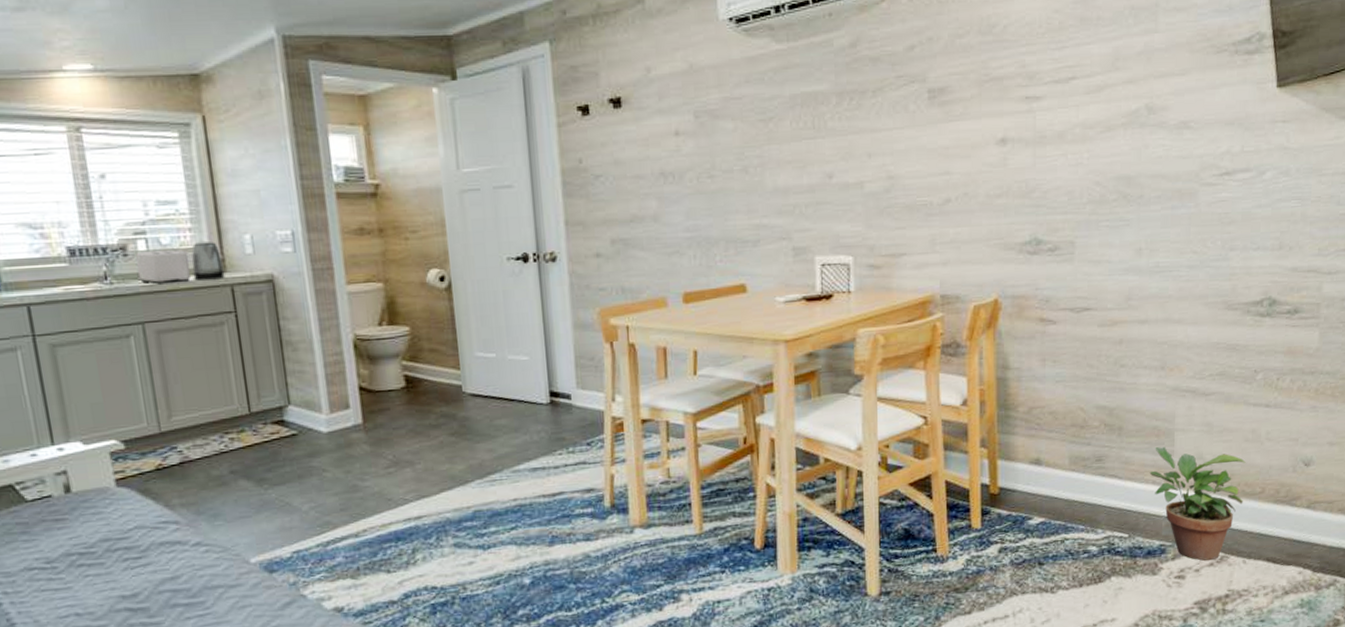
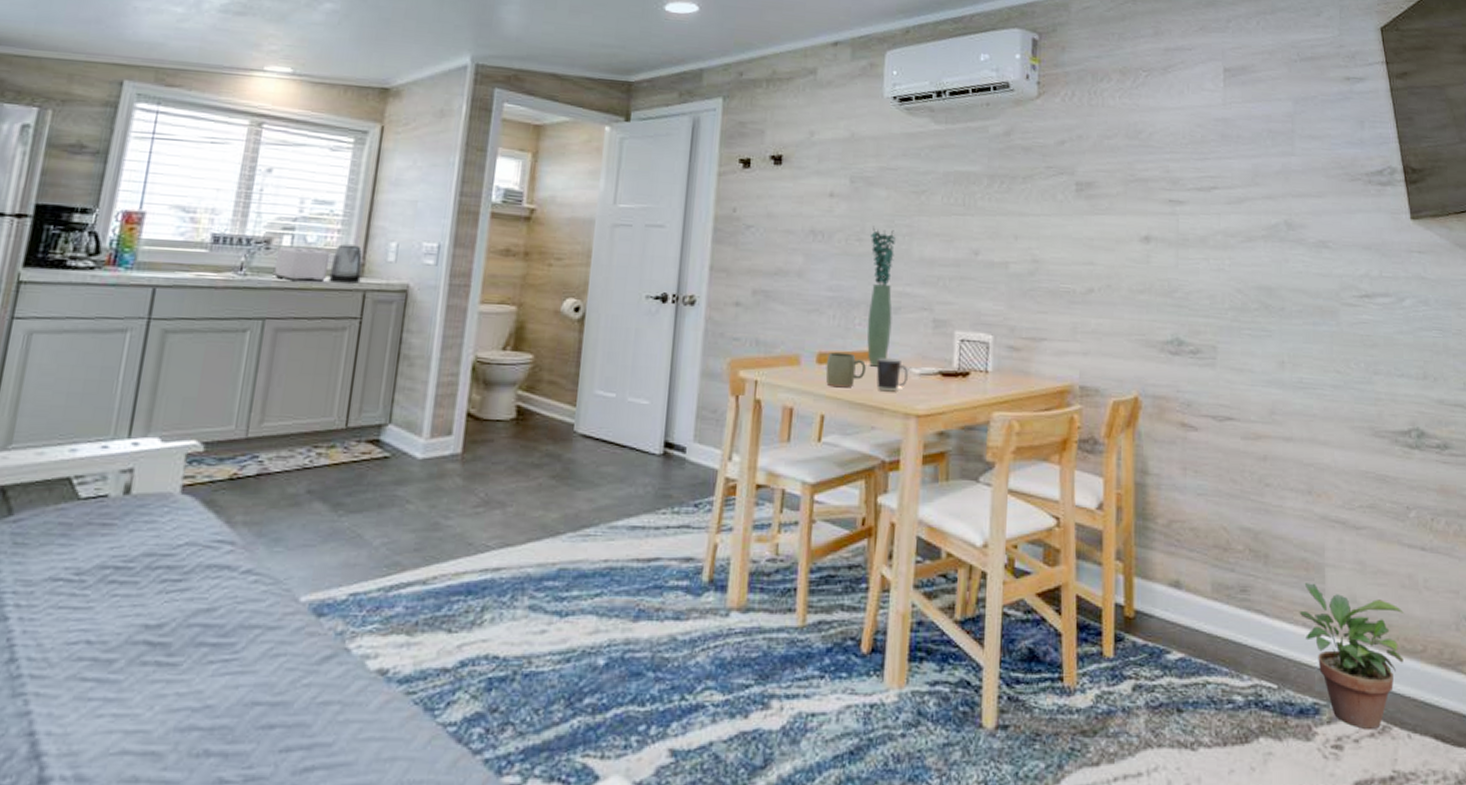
mug: none [692,290,732,324] -> present [825,352,866,388]
vase: none [722,160,753,300] -> present [866,226,895,367]
mug: none [741,290,773,322] -> present [876,358,908,392]

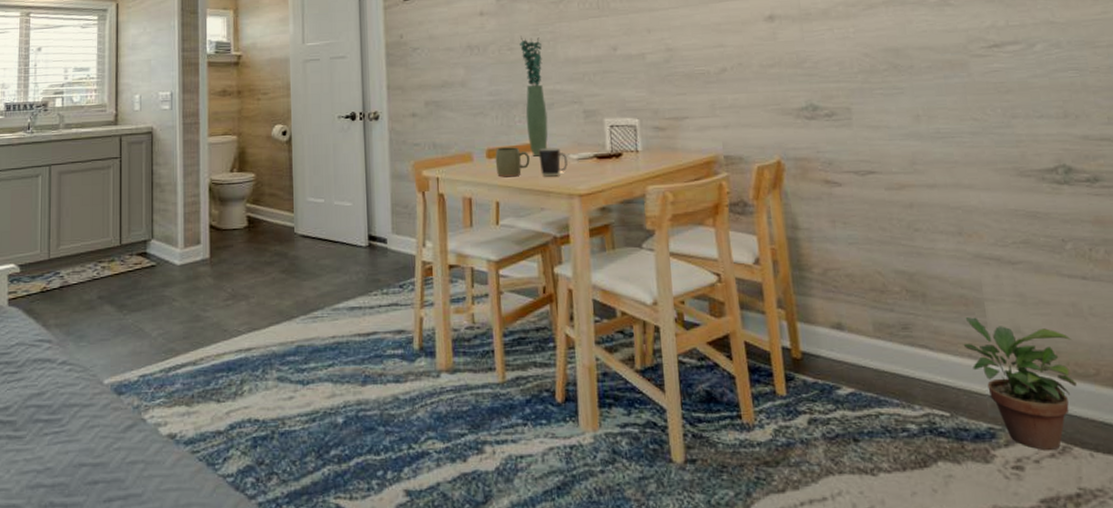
toaster: present [274,247,329,283] -> none [53,106,91,134]
kettle: present [328,243,363,285] -> none [93,99,117,133]

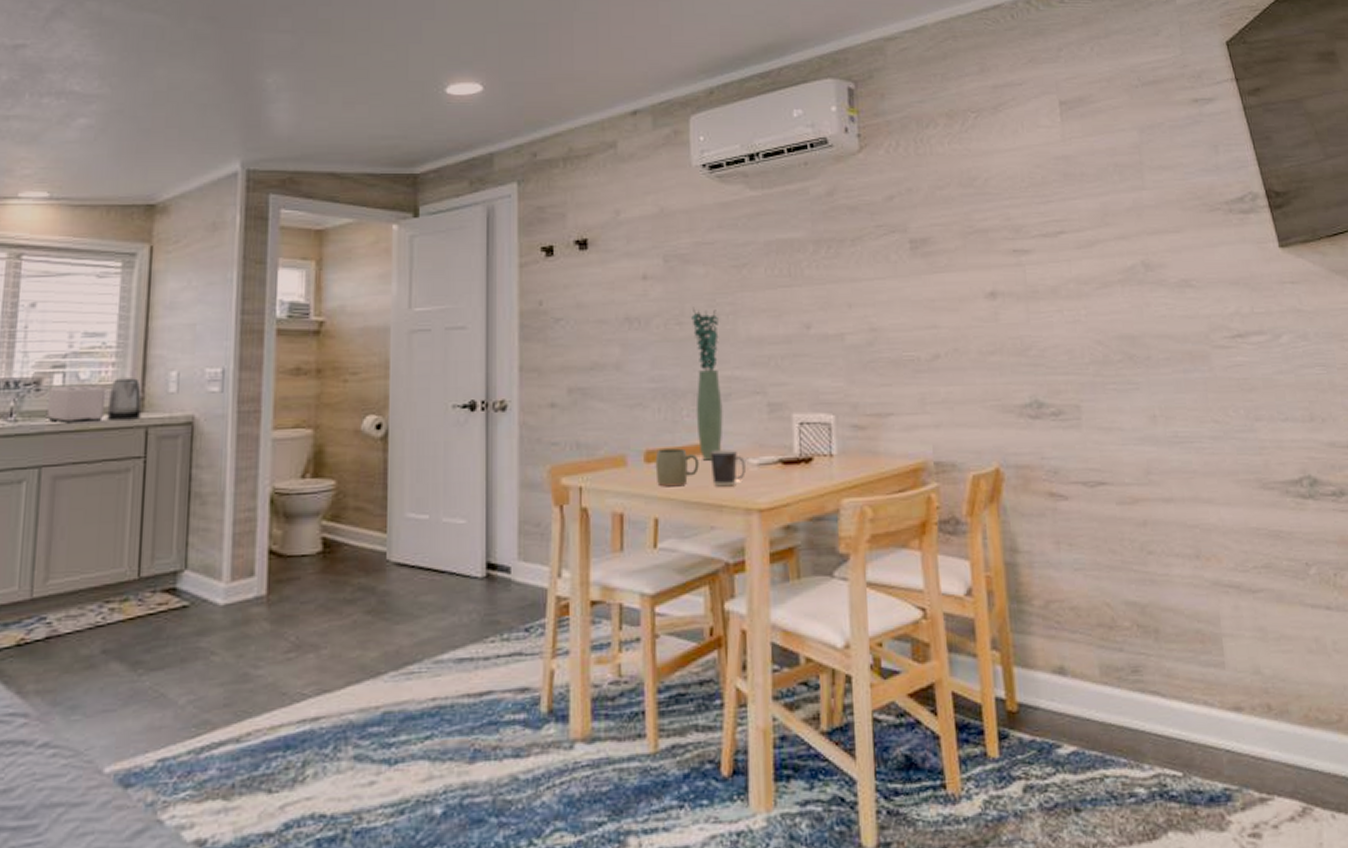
toaster: none [53,106,91,134] -> present [47,386,105,424]
kettle: none [93,99,117,133] -> present [106,376,142,422]
potted plant: present [963,317,1077,450] -> none [1198,656,1319,813]

